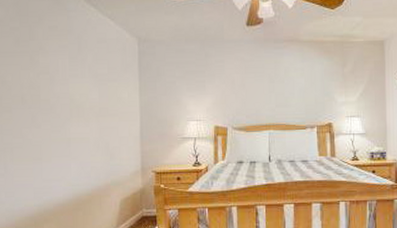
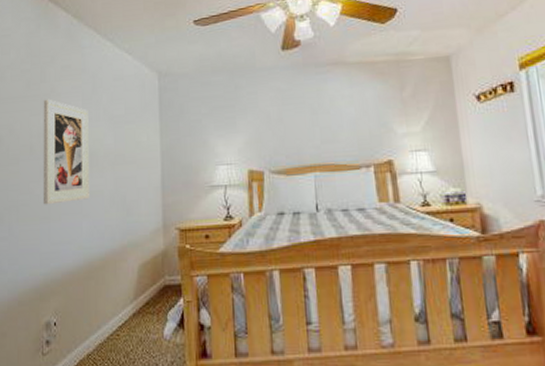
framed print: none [32,55,77,148] -> present [43,99,89,205]

